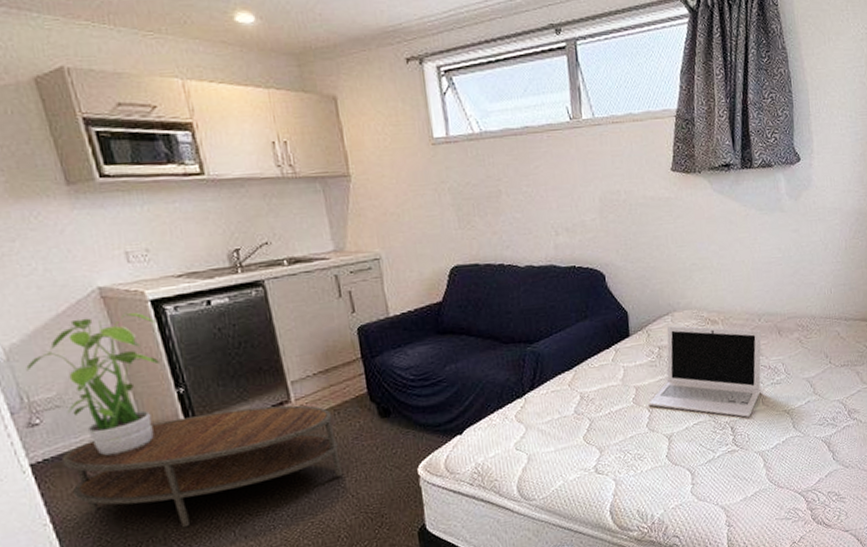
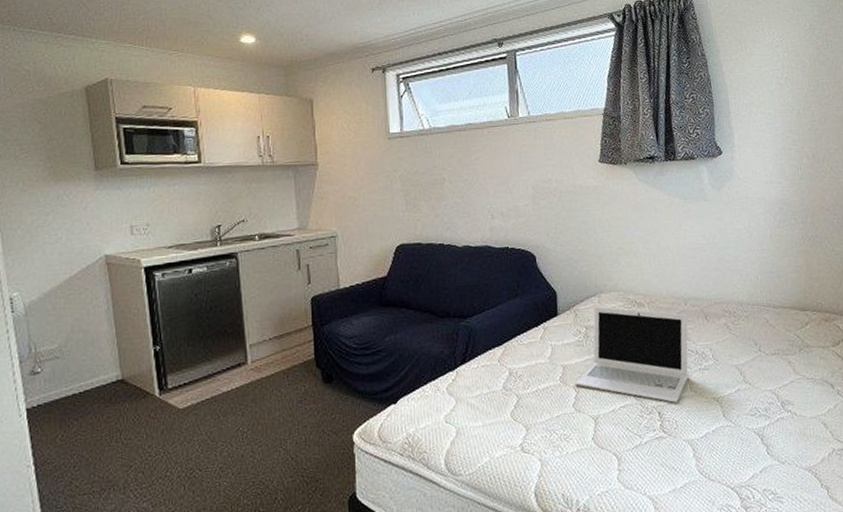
potted plant: present [26,311,160,456] -> none [39,276,145,405]
coffee table: present [61,405,342,528] -> none [51,366,285,479]

